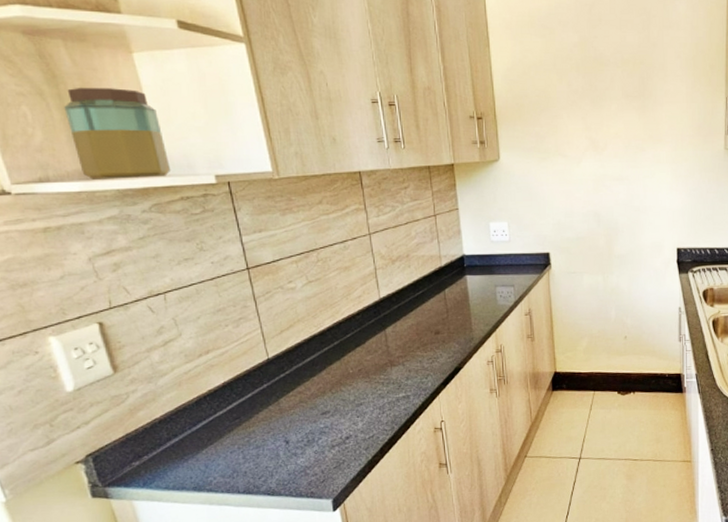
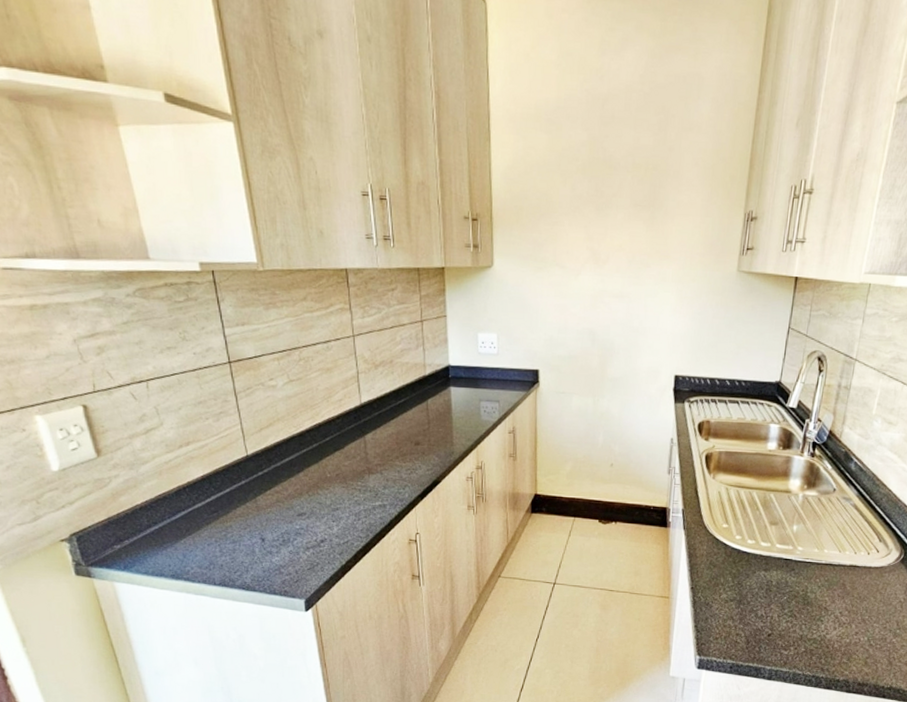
peanut butter: present [64,87,171,180] -> none [50,159,156,261]

